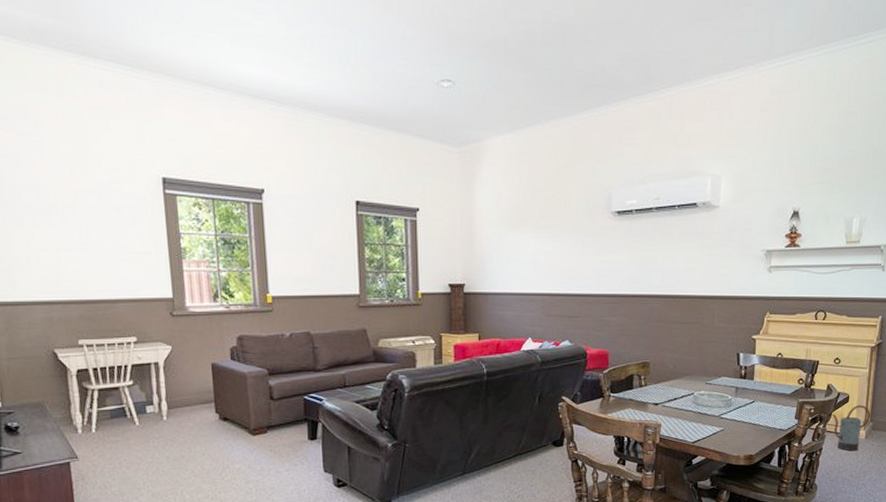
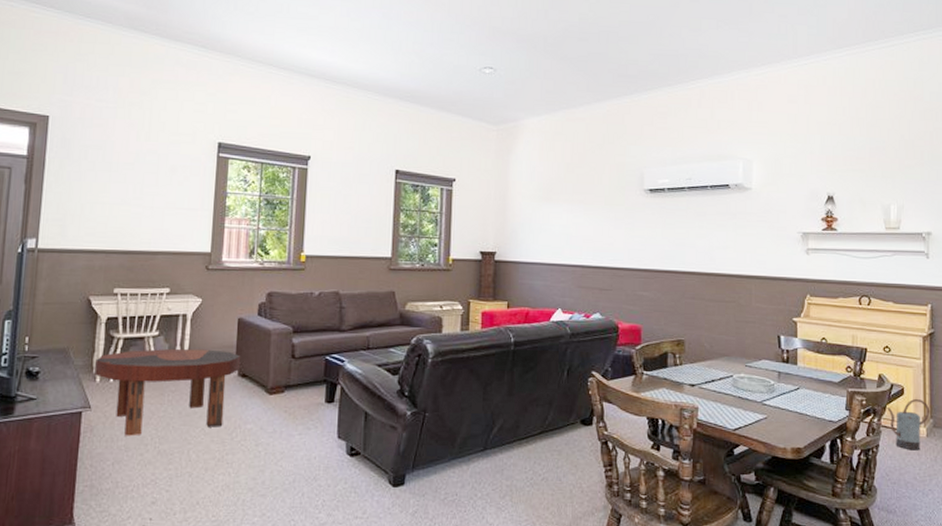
coffee table: none [73,395,221,482] -> present [94,348,241,436]

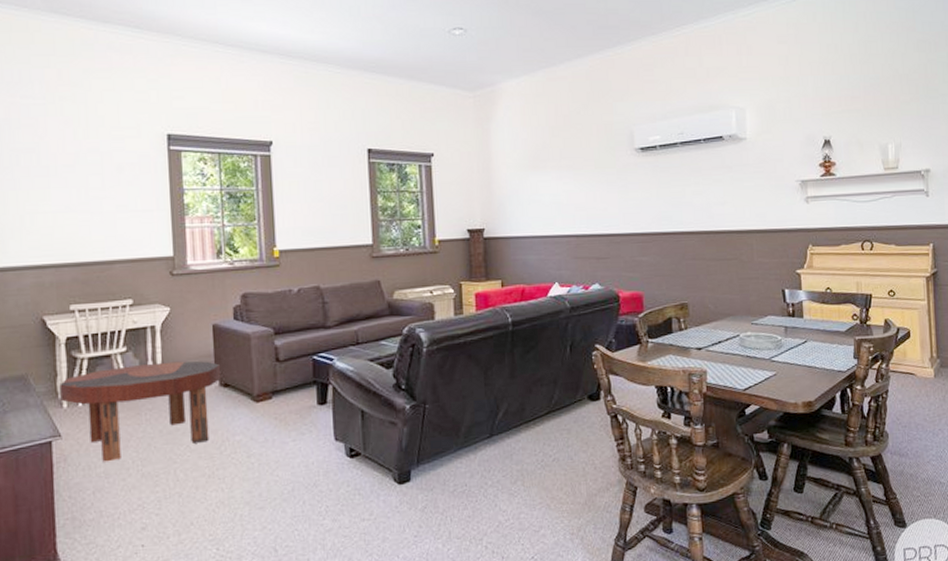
watering can: present [887,399,930,451] -> none [894,341,937,392]

